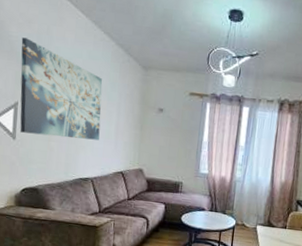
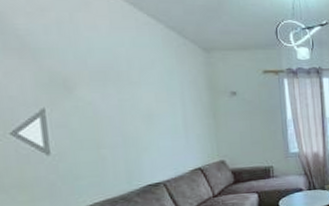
wall art: present [20,37,103,141] -> none [34,30,165,145]

